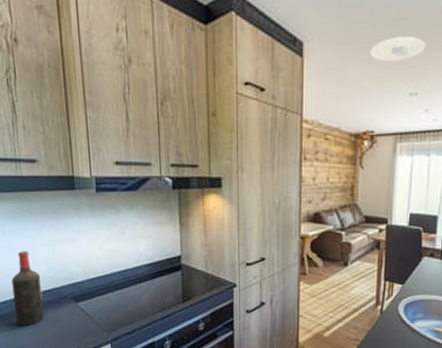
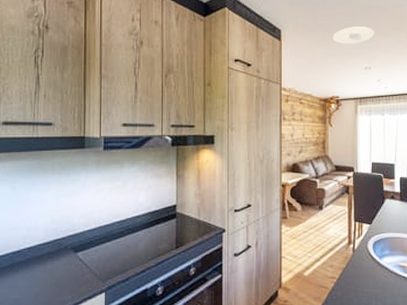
wine bottle: present [11,251,45,326] -> none [14,205,44,278]

